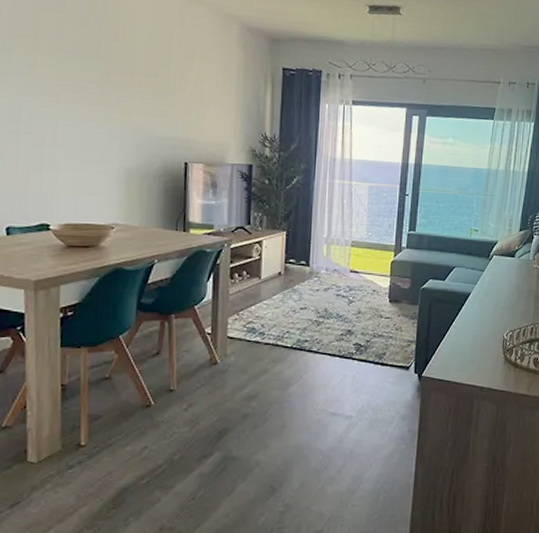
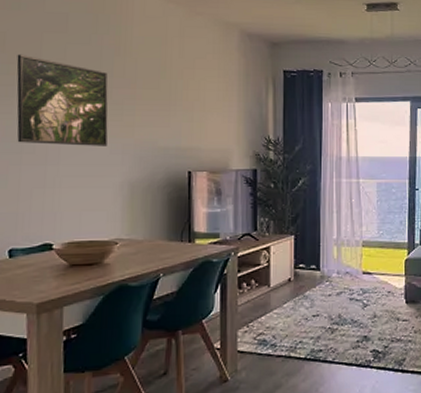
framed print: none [12,31,106,132] -> present [16,54,108,146]

